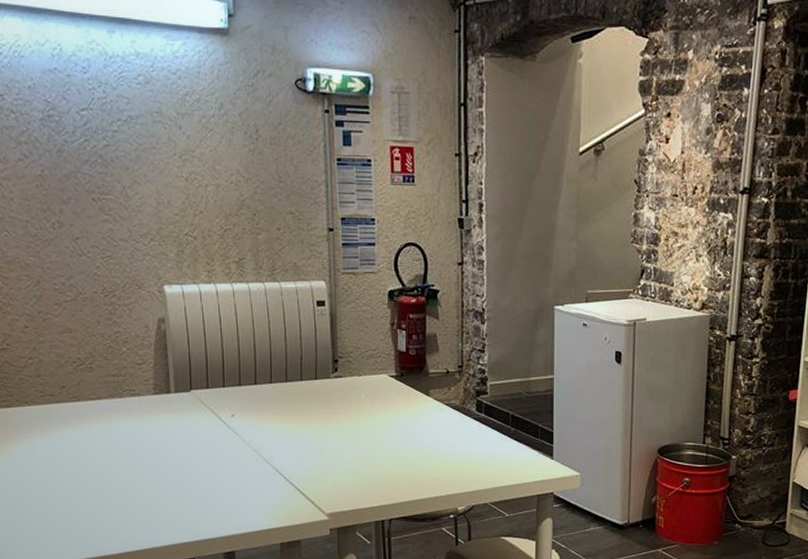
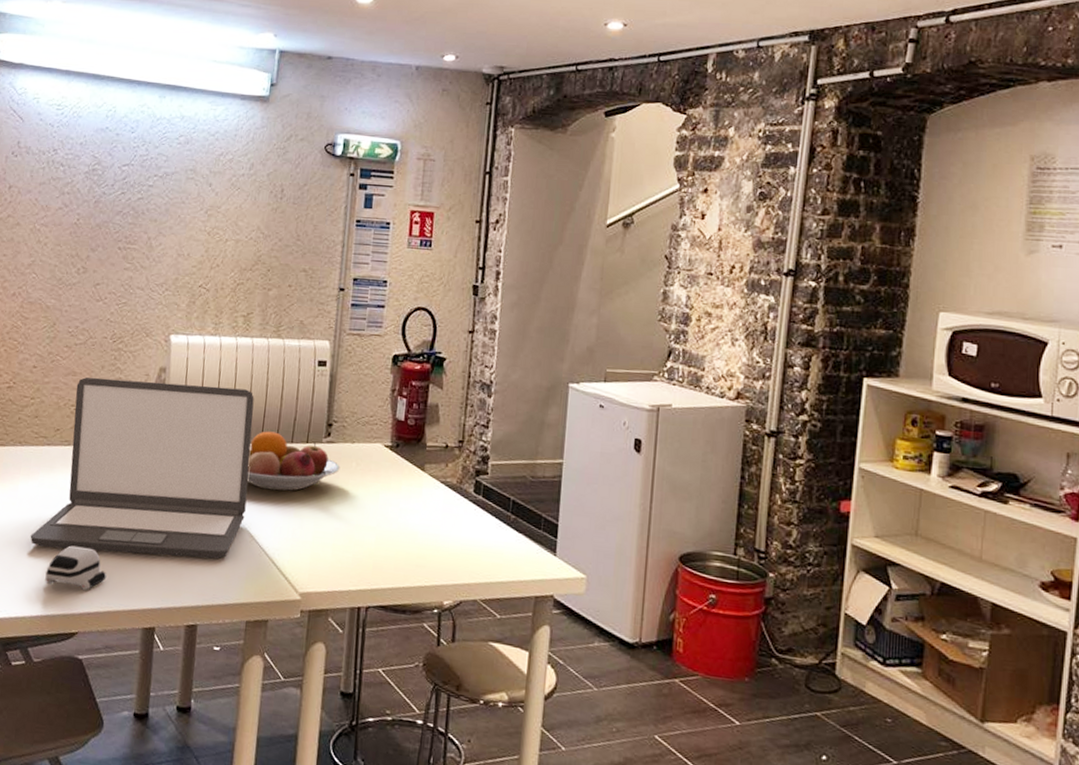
laptop: none [55,333,265,498] -> present [30,377,254,560]
computer mouse: none [78,494,140,532] -> present [45,545,107,590]
fruit bowl: none [261,371,351,426] -> present [246,431,340,491]

